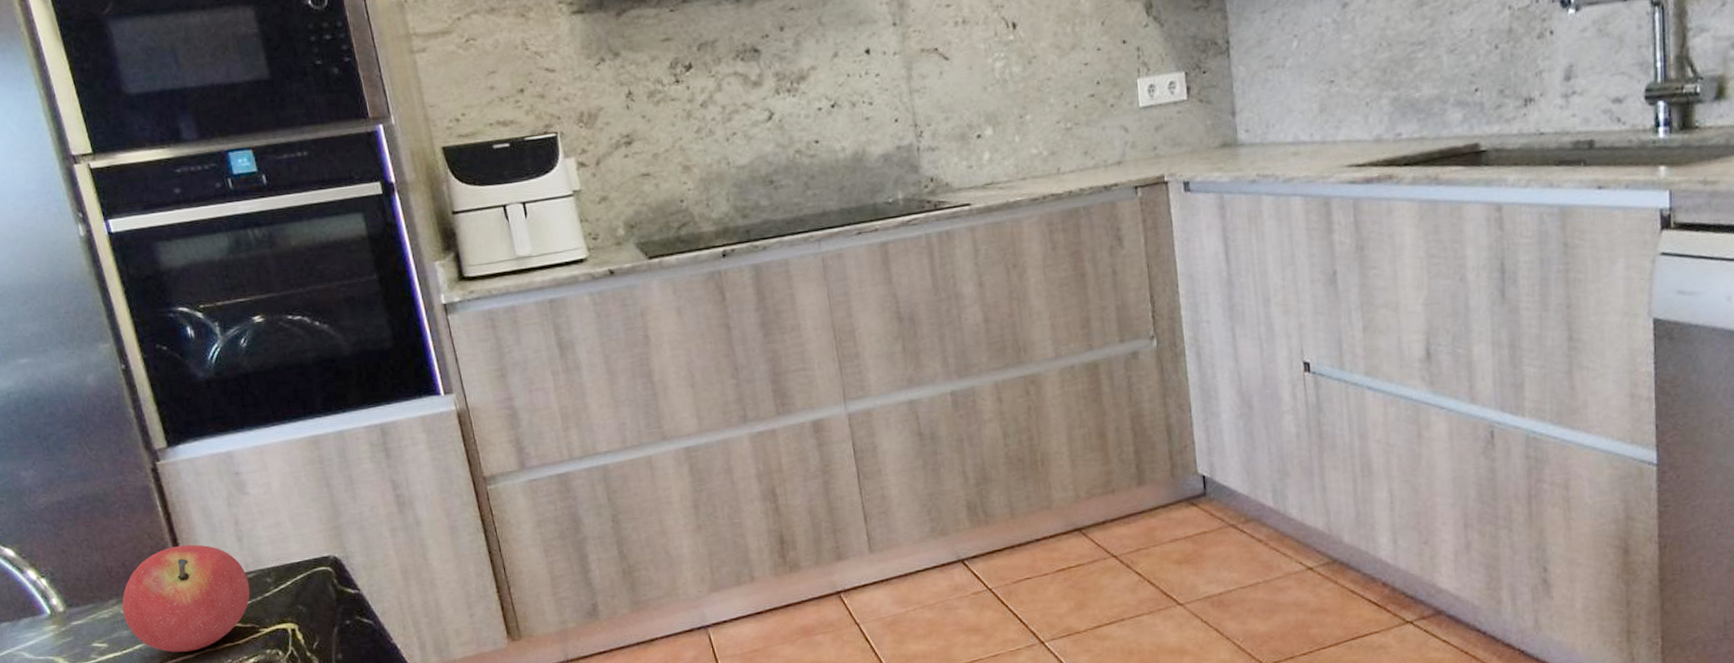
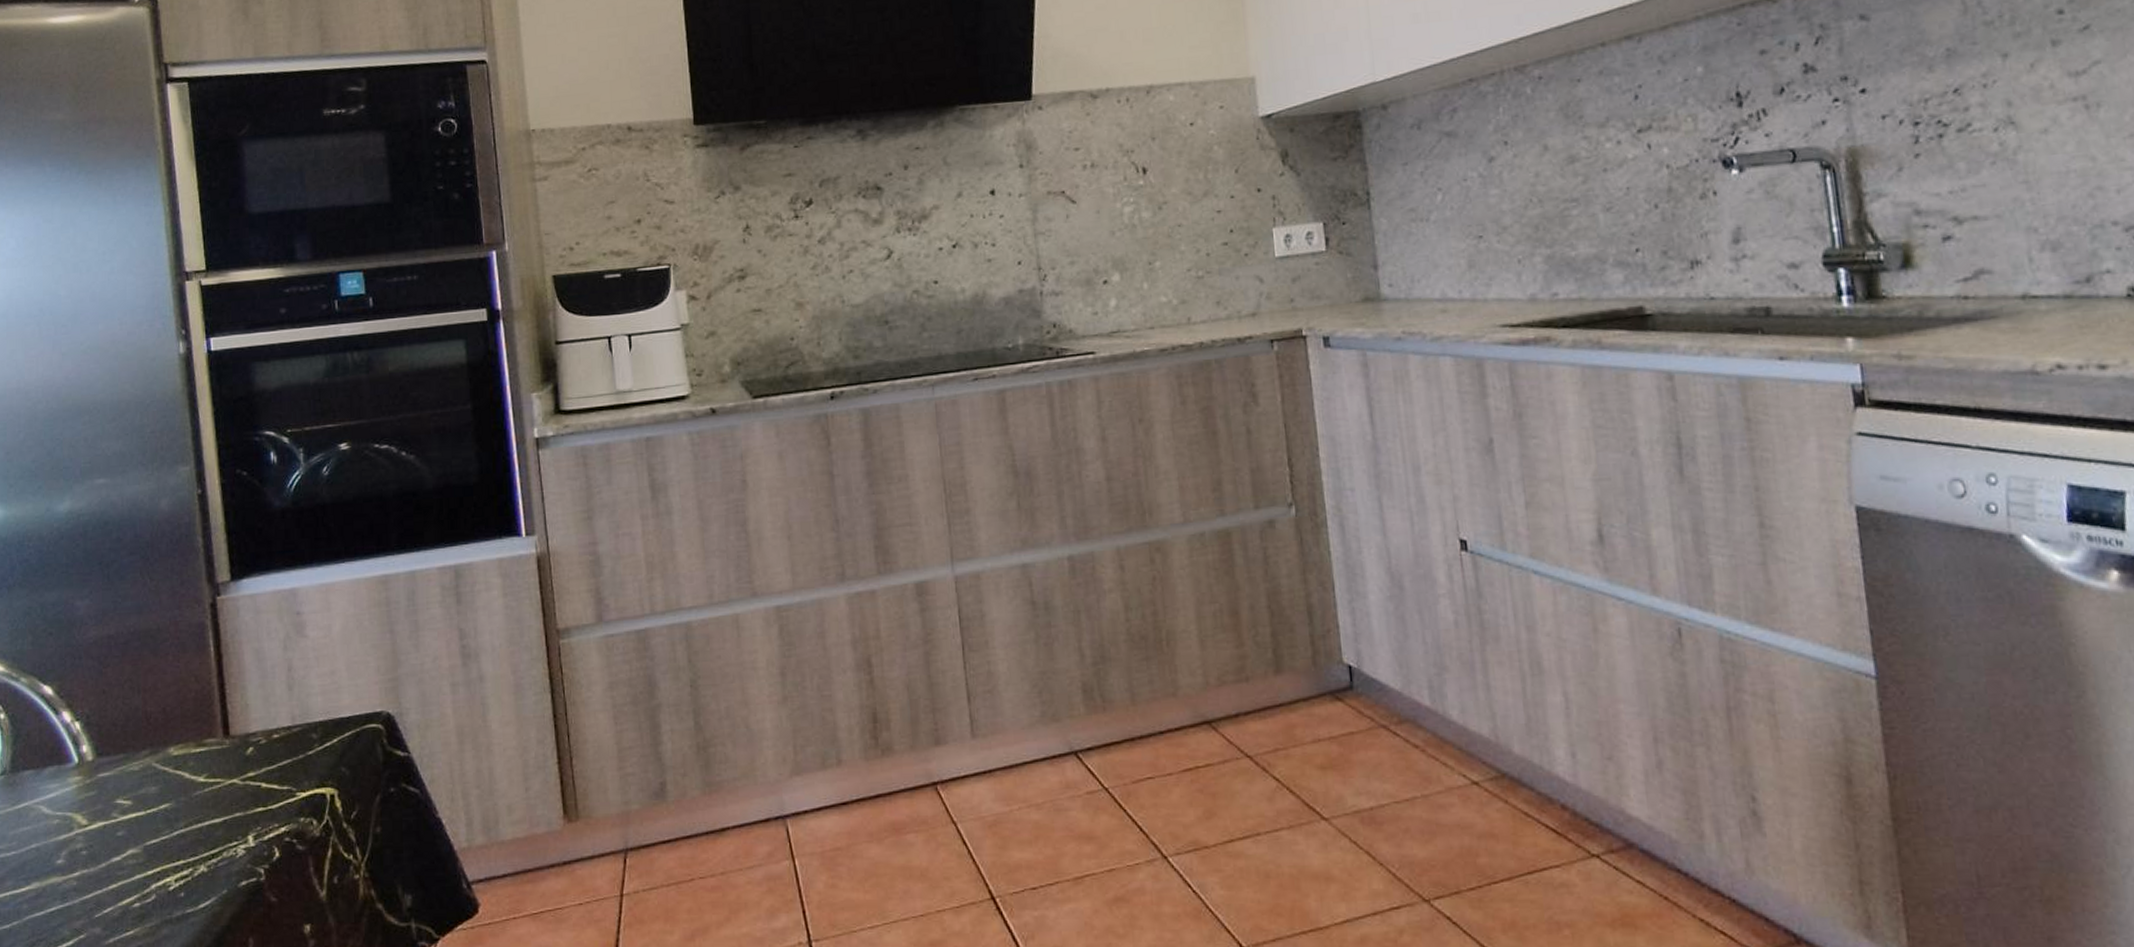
fruit: present [122,544,250,652] -> none [154,691,293,815]

